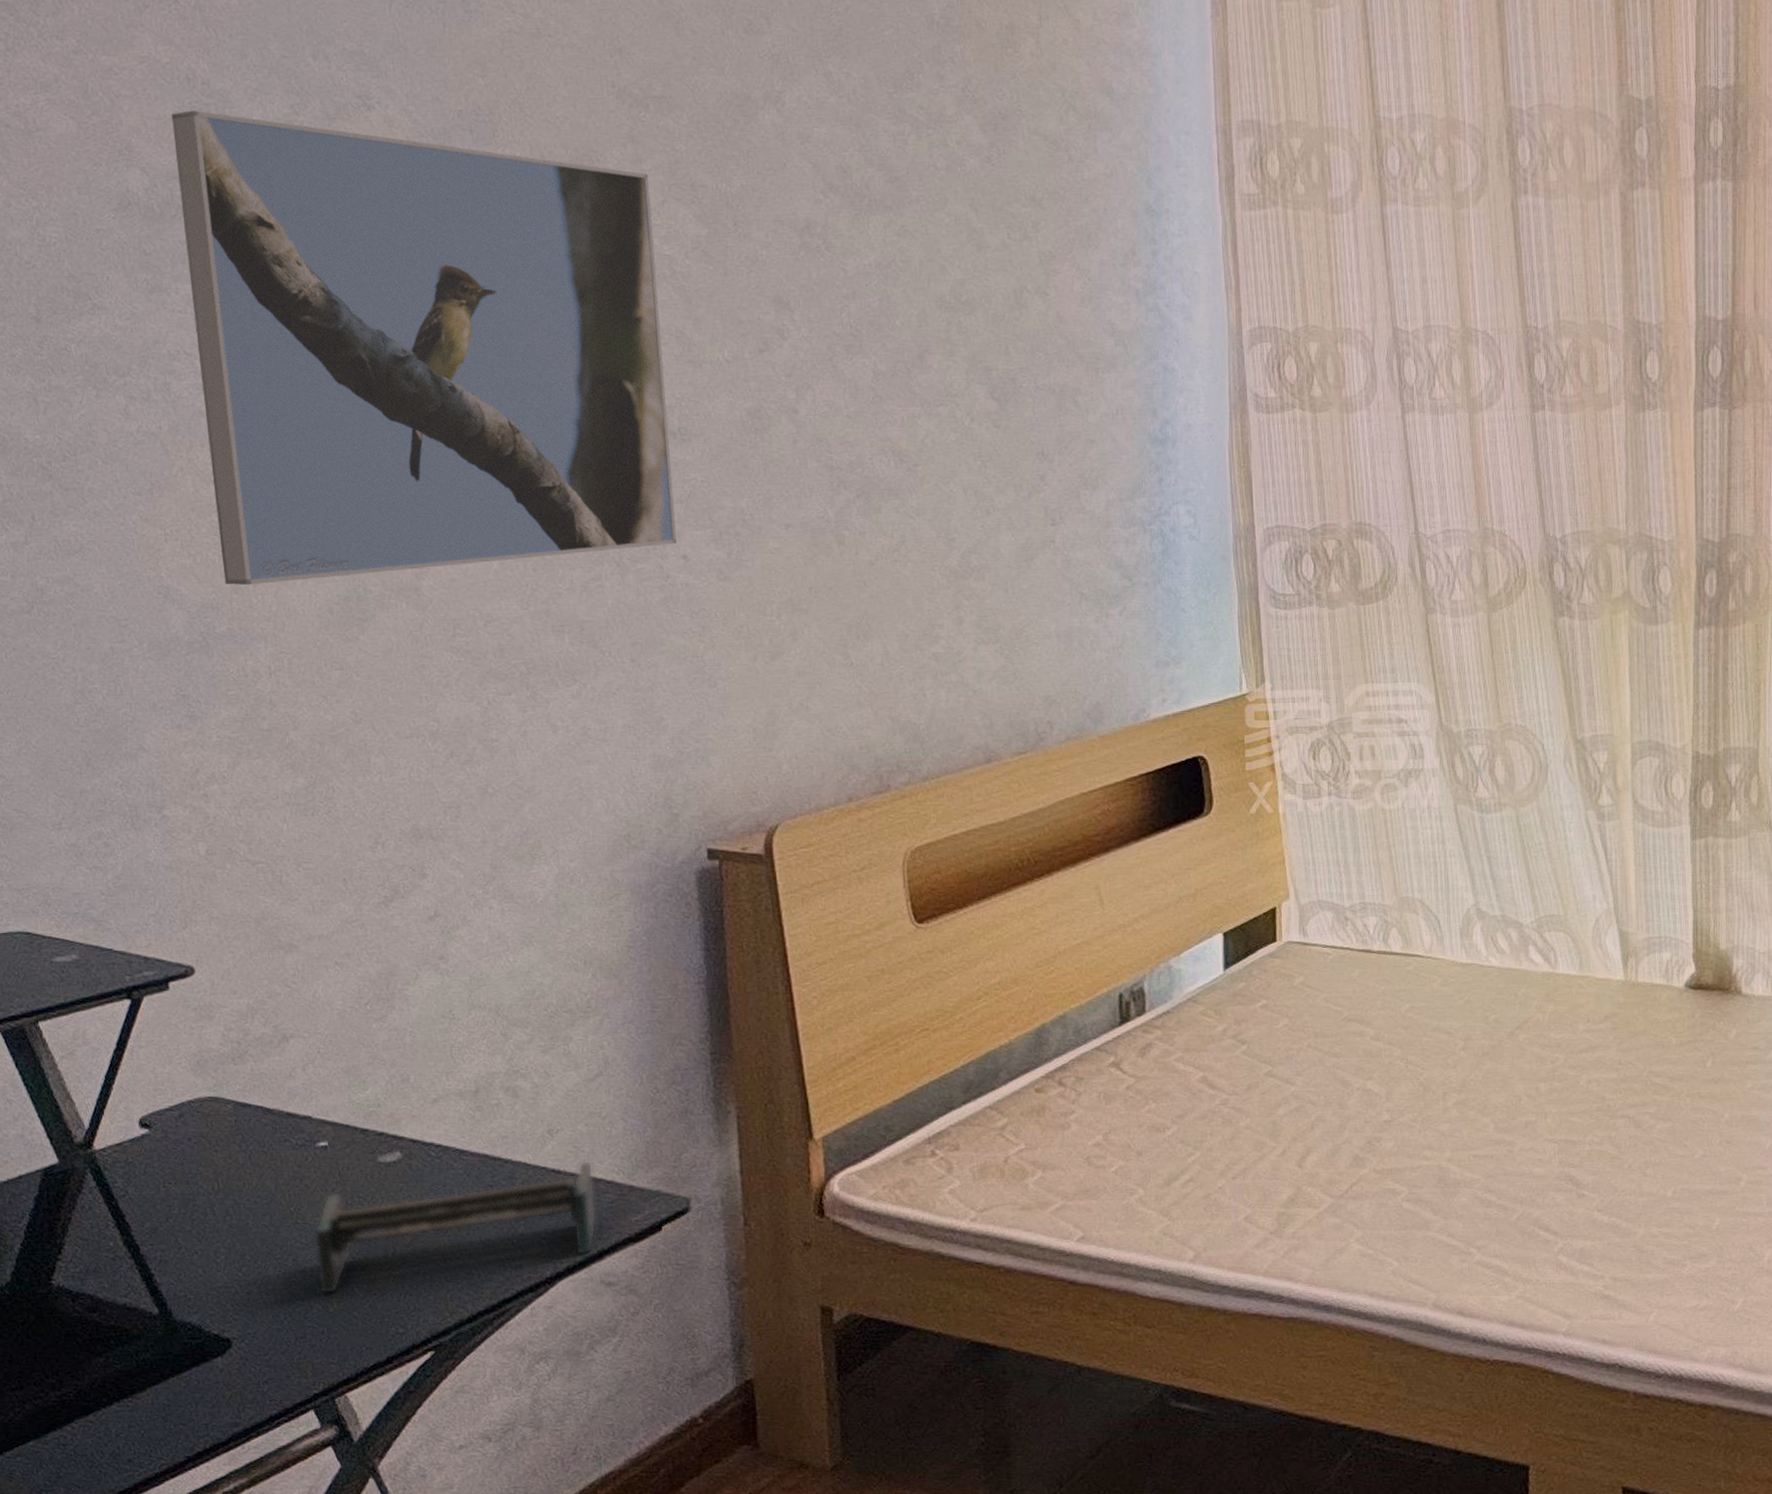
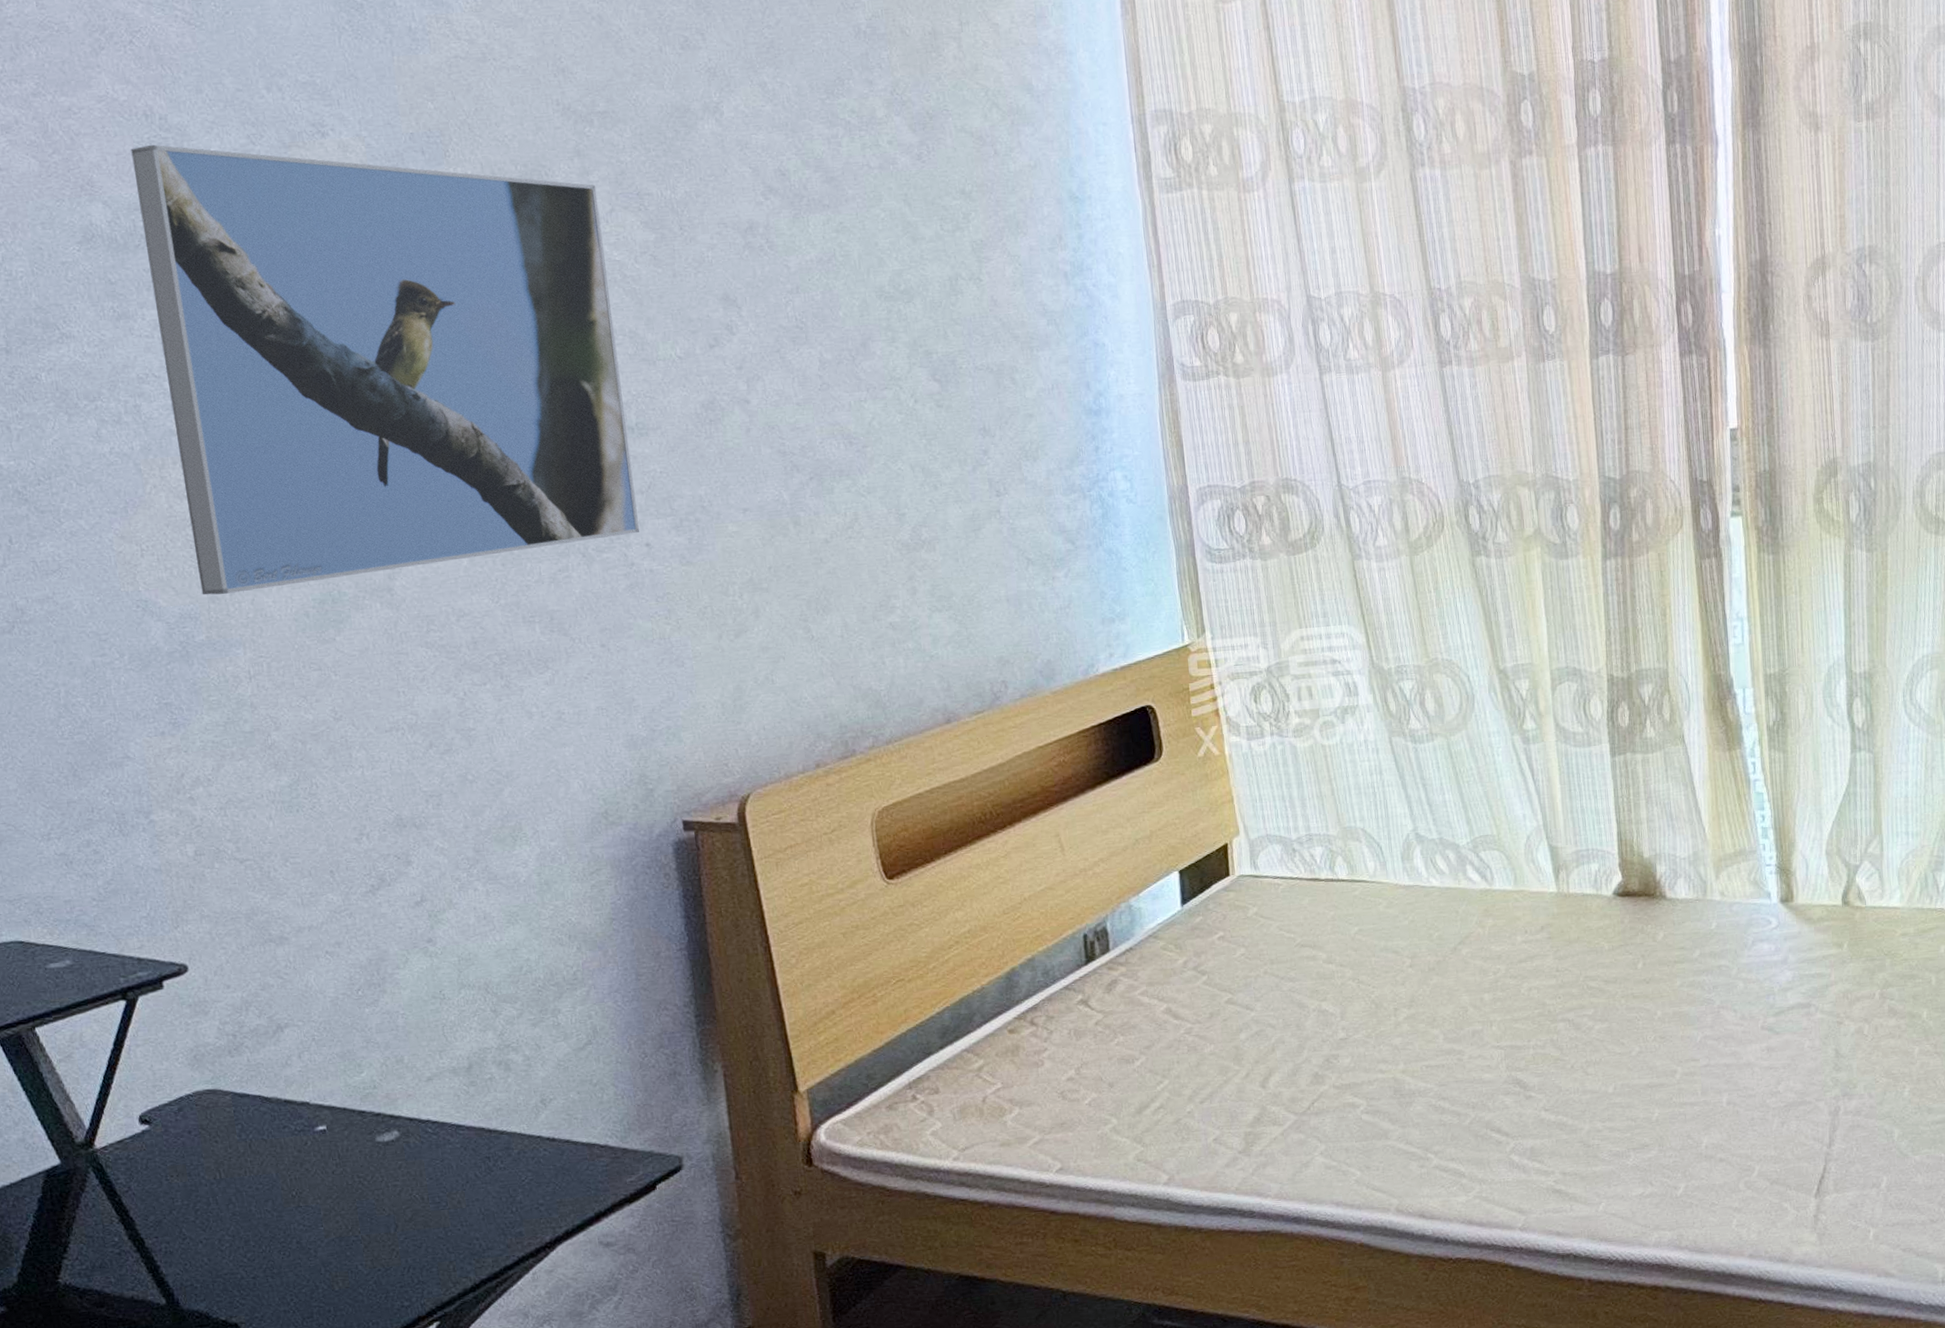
shelf: present [314,1160,597,1295] -> none [316,1126,594,1275]

